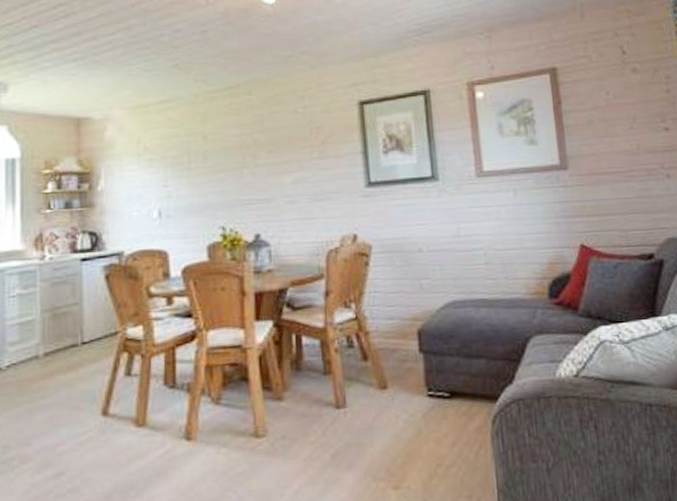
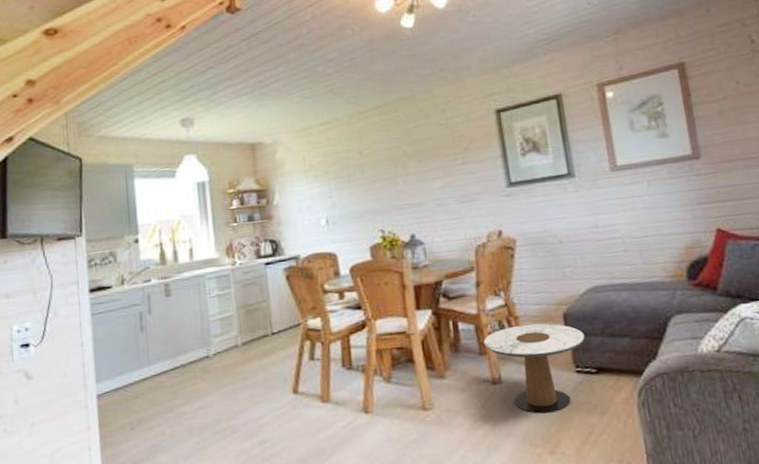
side table: none [329,340,440,443] -> present [484,323,585,414]

